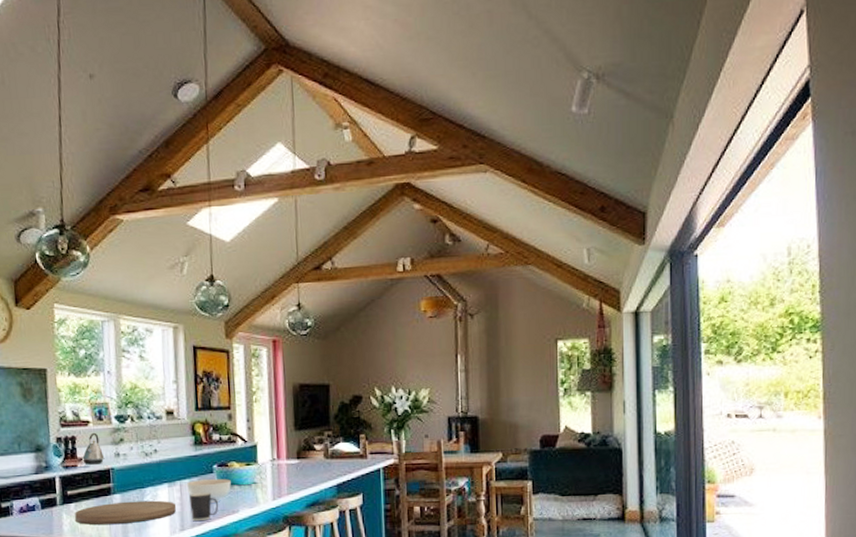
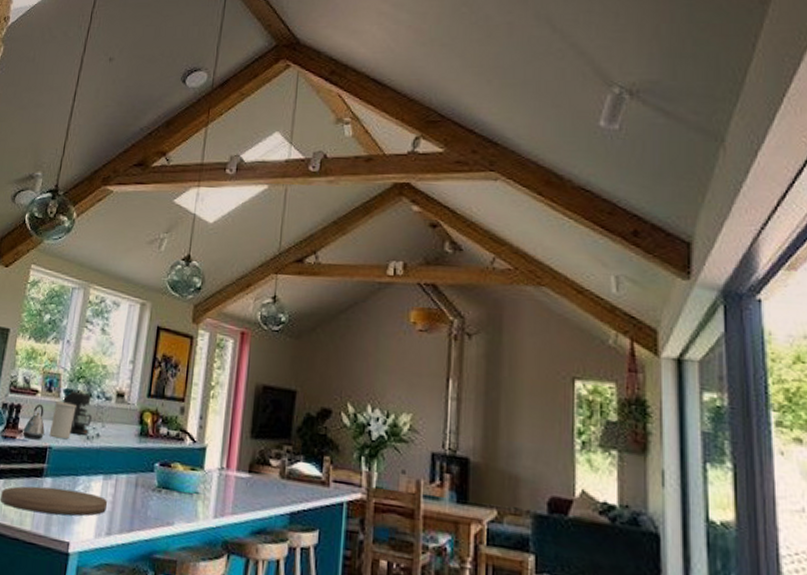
canister: none [108,427,130,460] -> present [49,401,76,440]
coffee maker: none [115,416,147,454] -> present [63,390,92,436]
bowl: present [186,479,231,504] -> none [122,477,171,509]
mug: present [189,492,219,522] -> none [121,491,154,528]

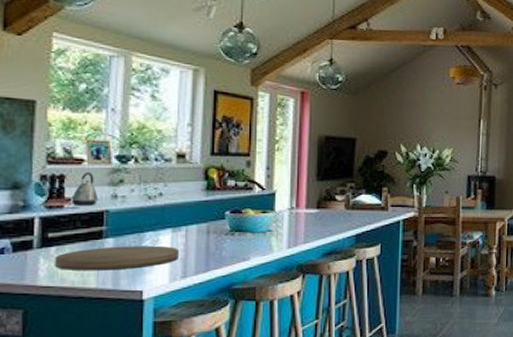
canister: present [49,401,76,440] -> none [103,168,132,202]
coffee maker: present [63,390,92,436] -> none [115,156,152,197]

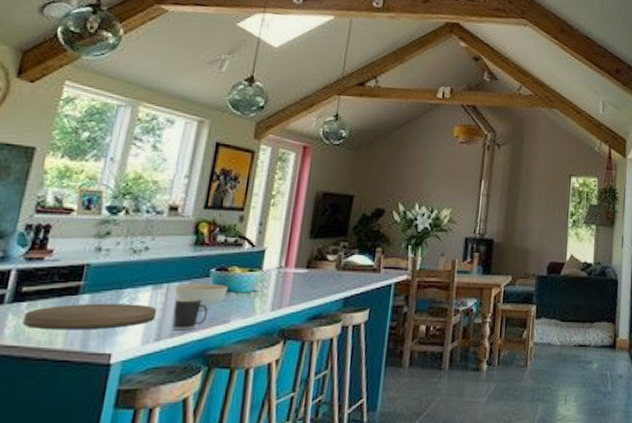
kettle: present [71,171,99,206] -> none [52,222,82,259]
bowl: none [193,226,244,251] -> present [174,284,228,312]
mug: none [196,238,228,269] -> present [172,298,209,331]

